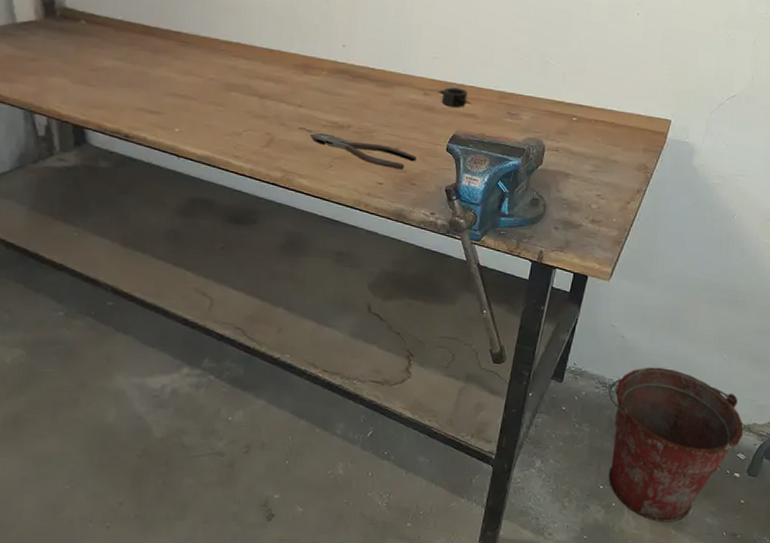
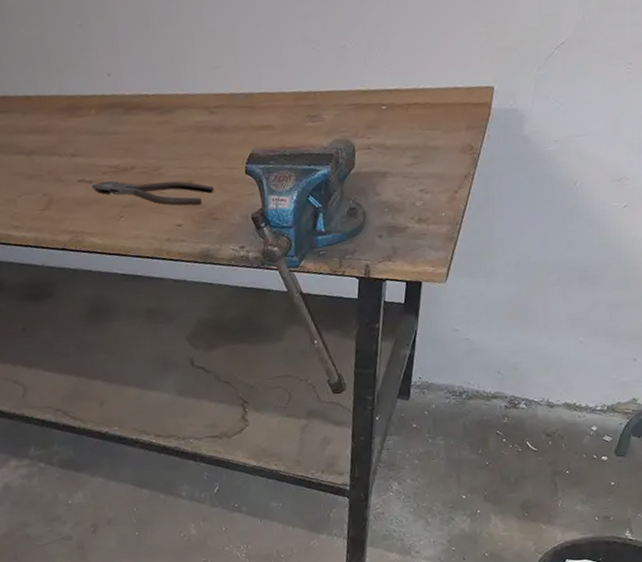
duct tape: present [437,87,472,107] -> none [224,97,266,122]
bucket: present [608,367,743,523] -> none [459,363,607,520]

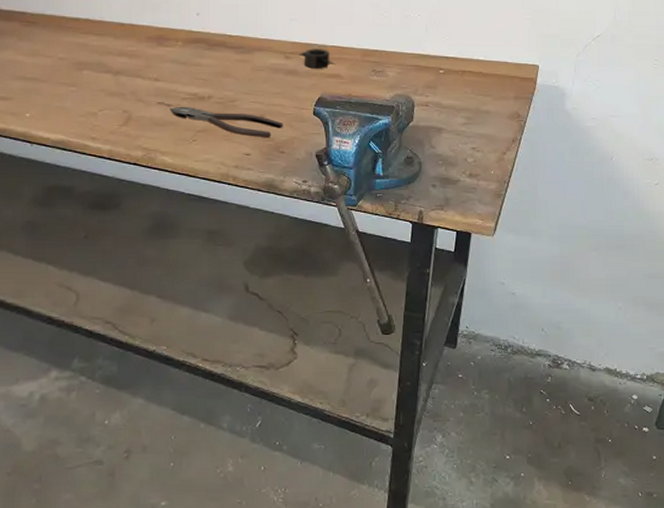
duct tape: none [224,97,266,122] -> present [299,49,336,69]

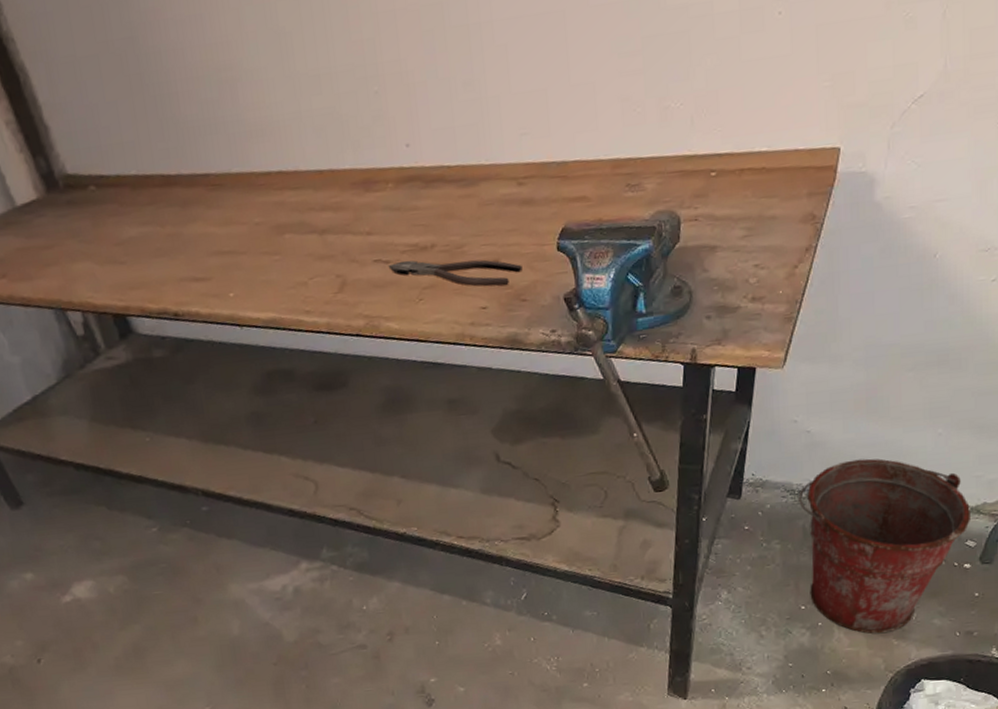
duct tape: present [299,49,336,69] -> none [534,166,580,193]
bucket: none [505,323,647,489] -> present [798,458,970,634]

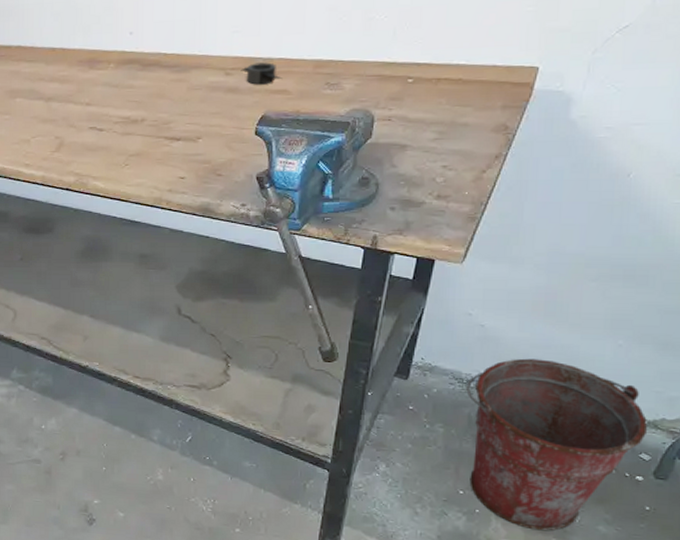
pliers: present [388,259,523,287] -> none [101,130,221,161]
duct tape: none [534,166,580,193] -> present [240,62,283,85]

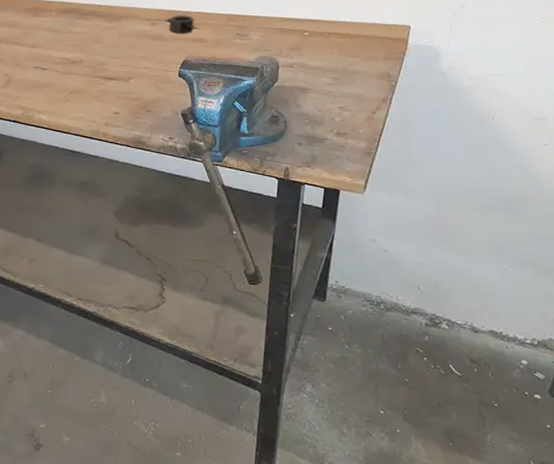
bucket: present [466,358,647,531] -> none [377,281,538,450]

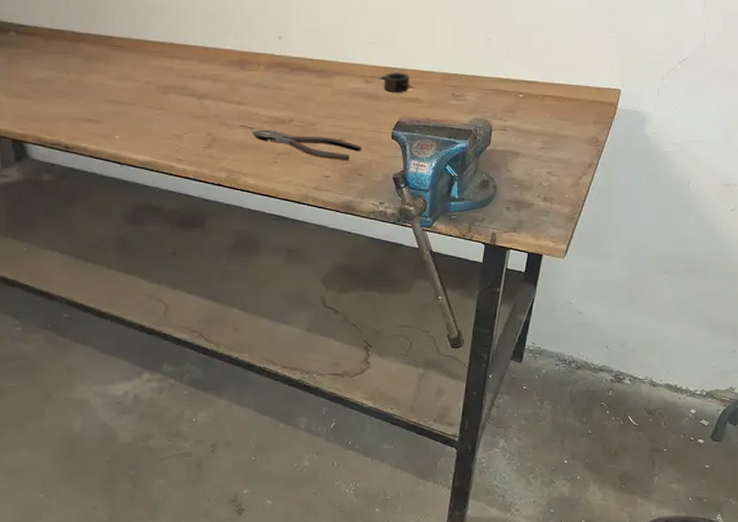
pliers: none [45,69,150,98] -> present [252,129,362,161]

